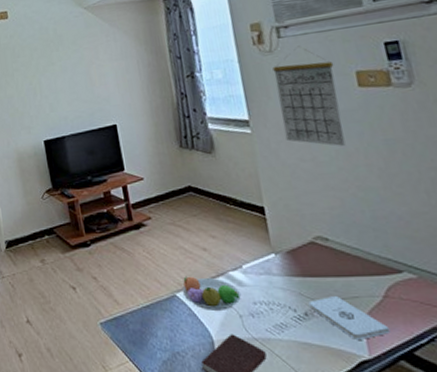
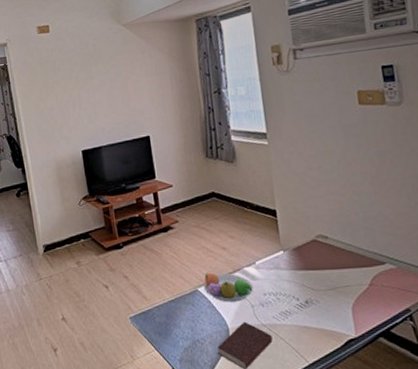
calendar: present [273,46,346,146] -> none [289,67,346,157]
notepad: present [308,295,391,340] -> none [309,285,373,322]

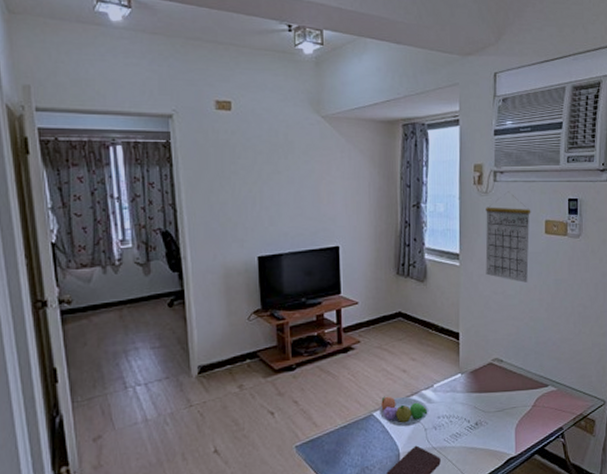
calendar: none [289,67,346,157] -> present [485,191,531,283]

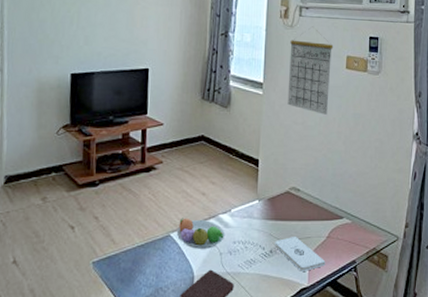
notepad: none [480,406,532,441] -> present [275,236,326,271]

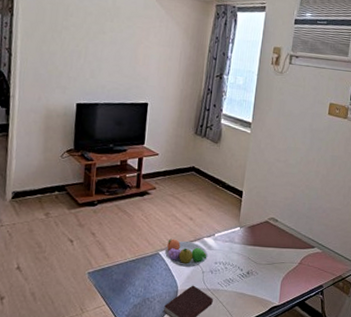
notepad: present [275,236,326,271] -> none [252,260,296,292]
calendar: present [287,26,334,115] -> none [272,74,319,155]

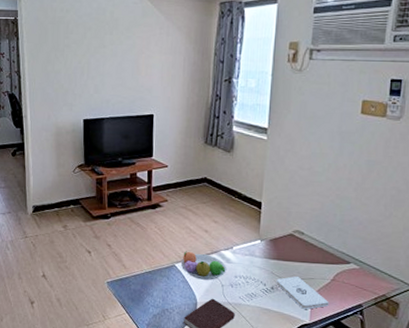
notepad: none [252,260,296,292] -> present [276,276,329,309]

